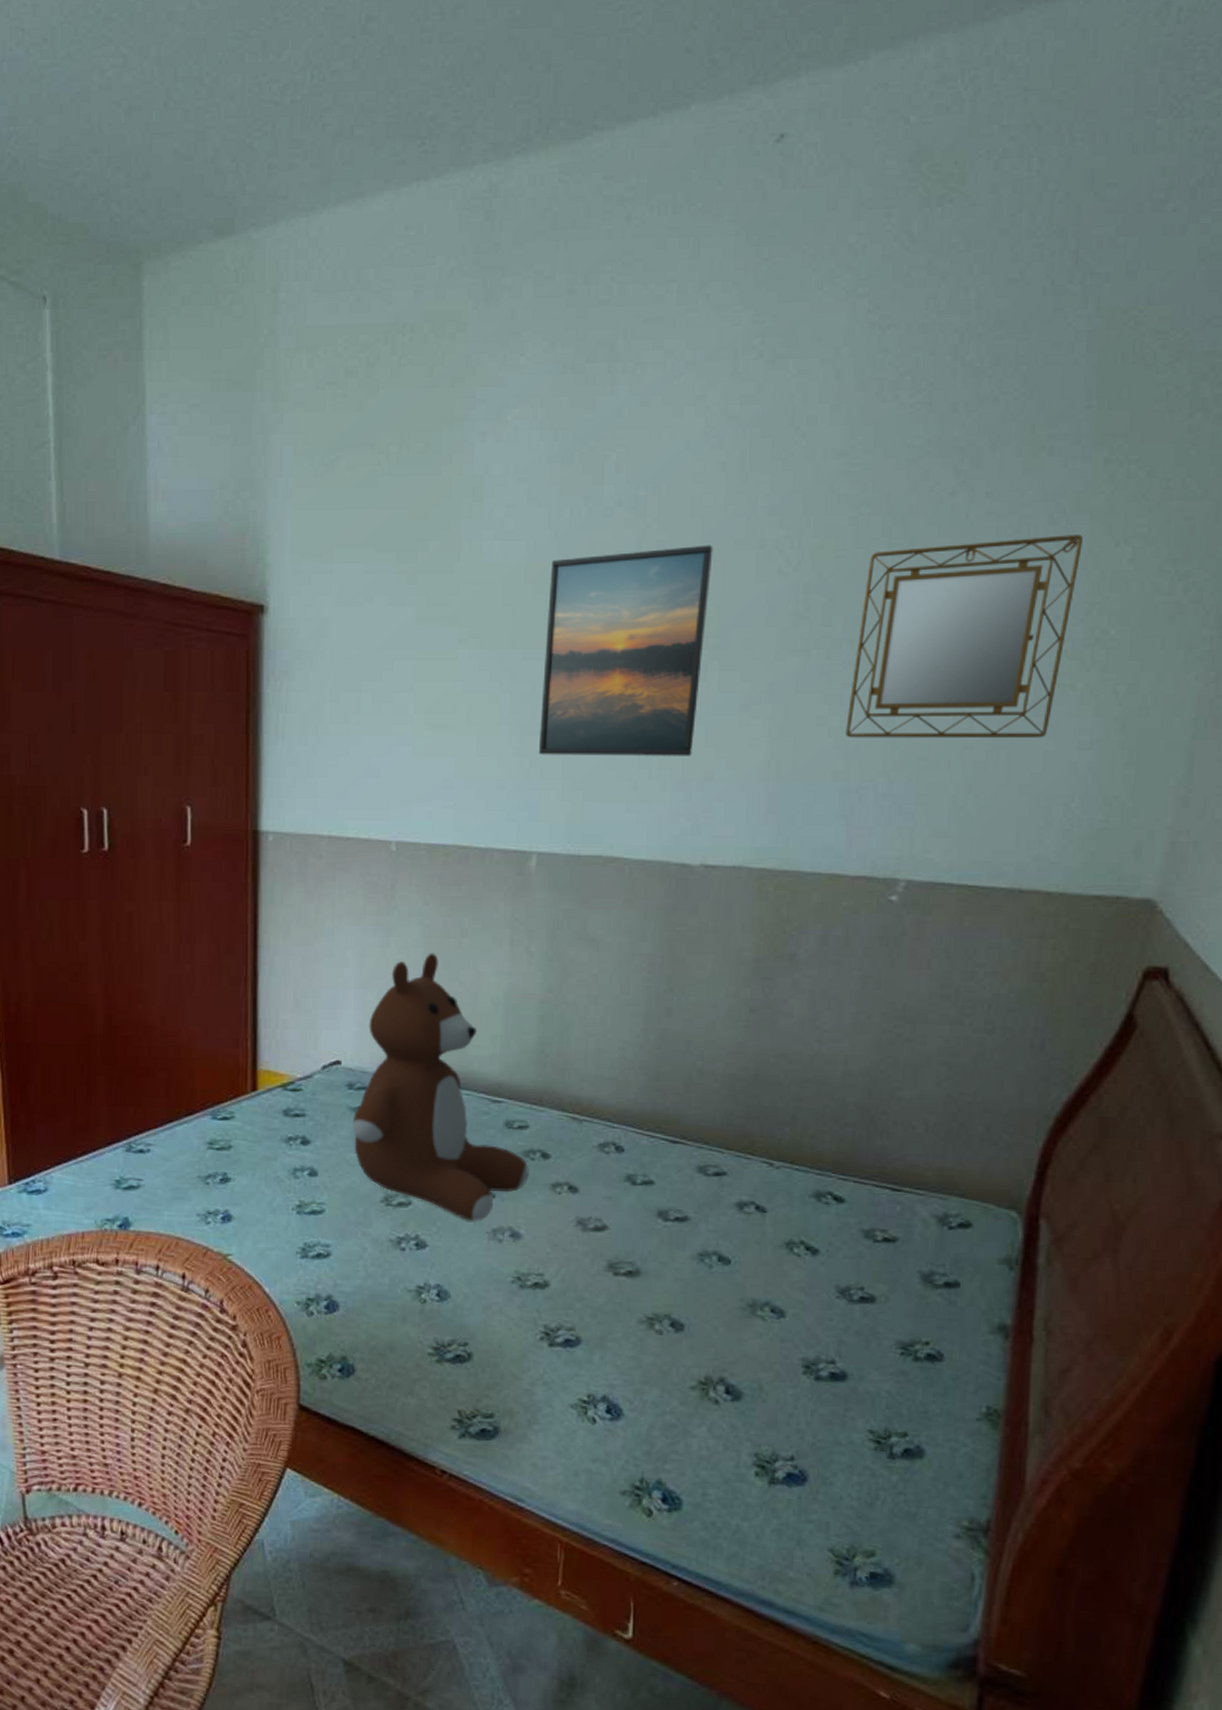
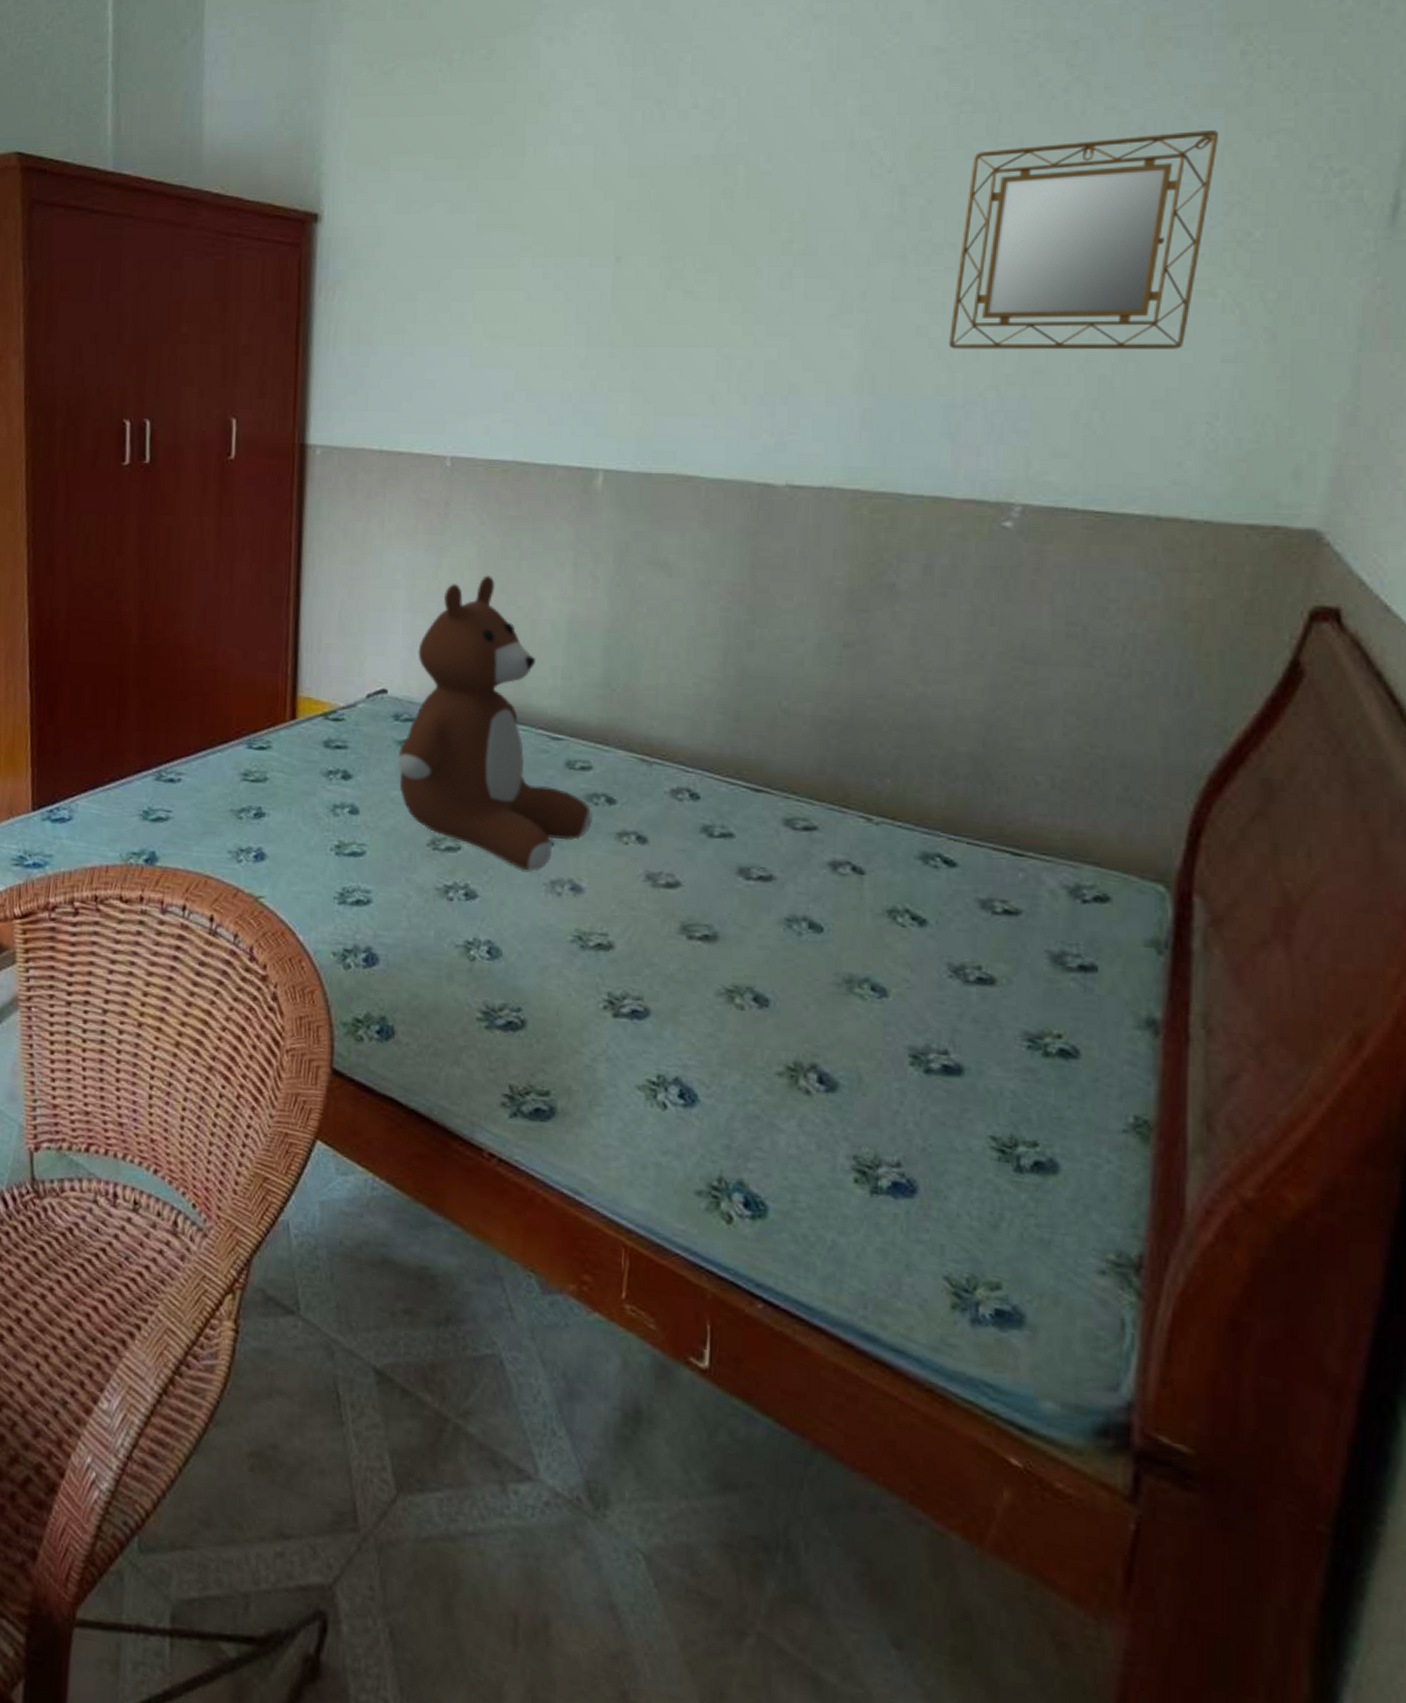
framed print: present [538,545,713,756] -> none [606,147,798,368]

